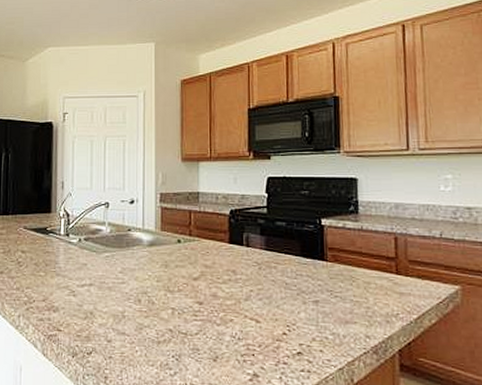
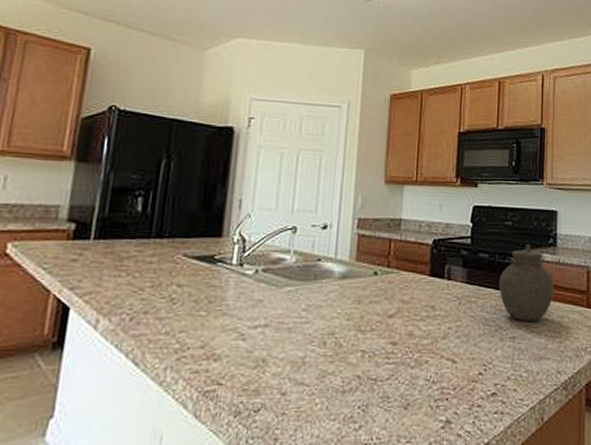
jar: none [298,211,358,286] -> present [498,243,554,321]

